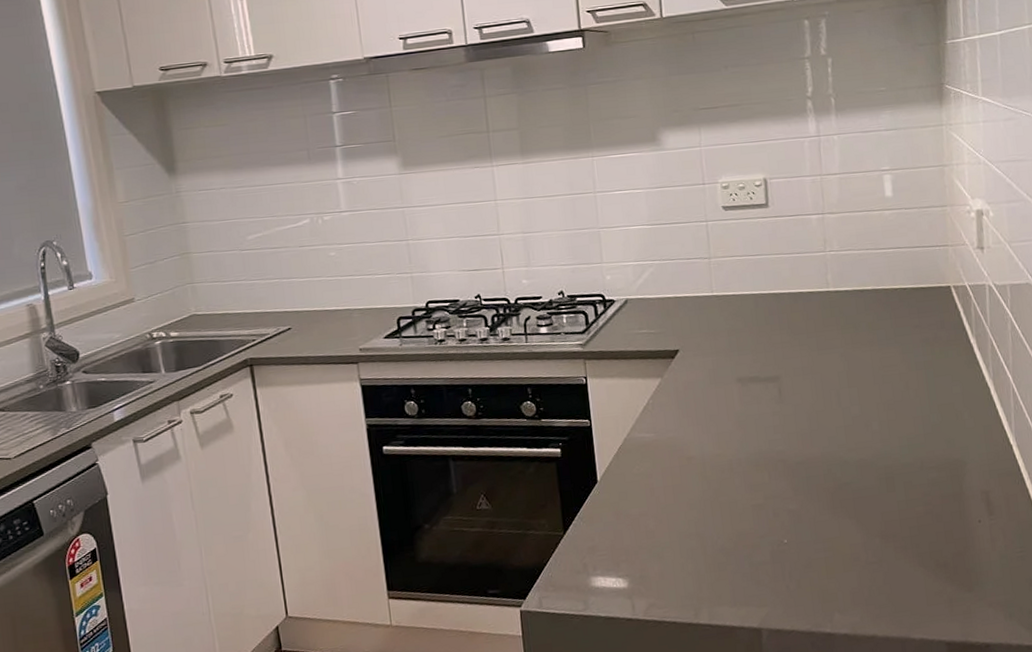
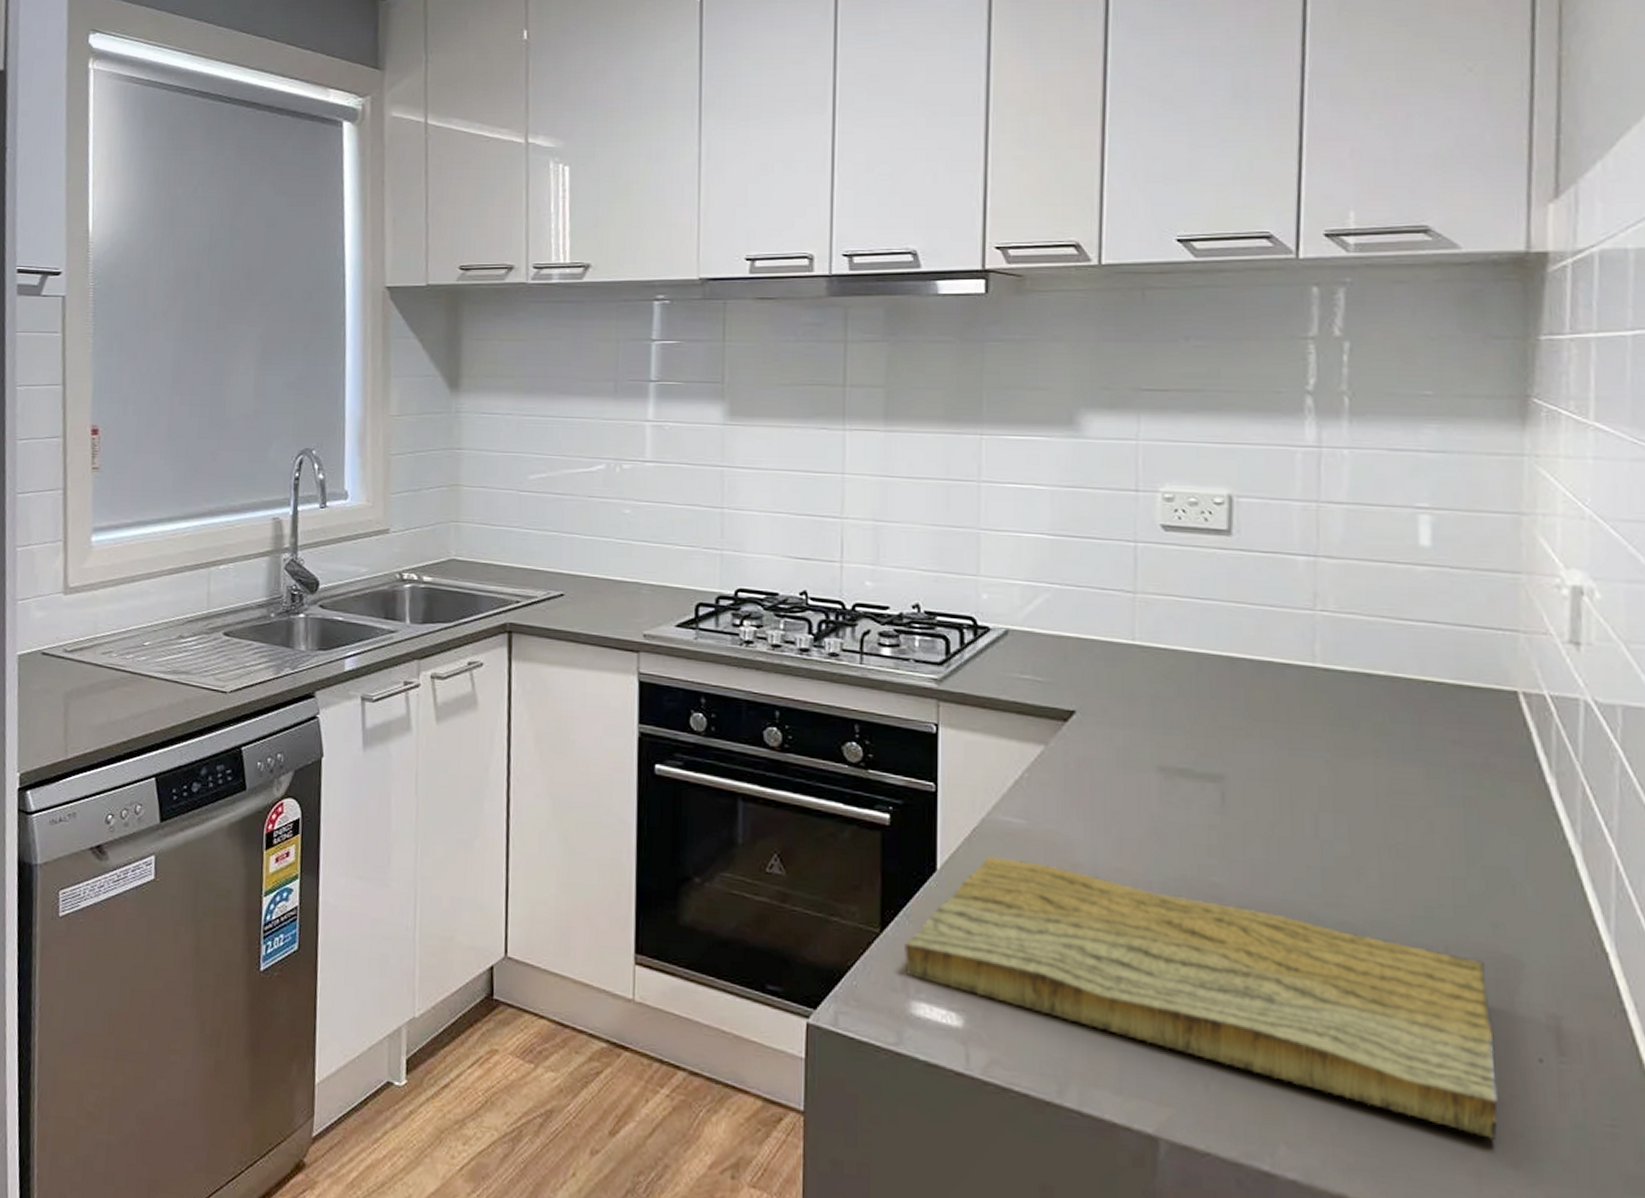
cutting board: none [581,462,959,578] -> present [903,856,1498,1139]

